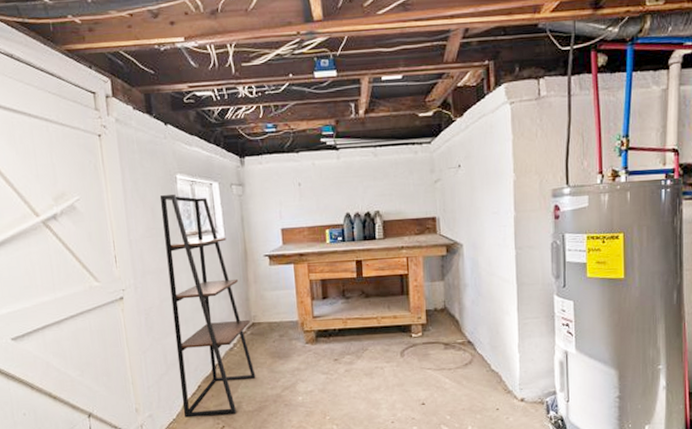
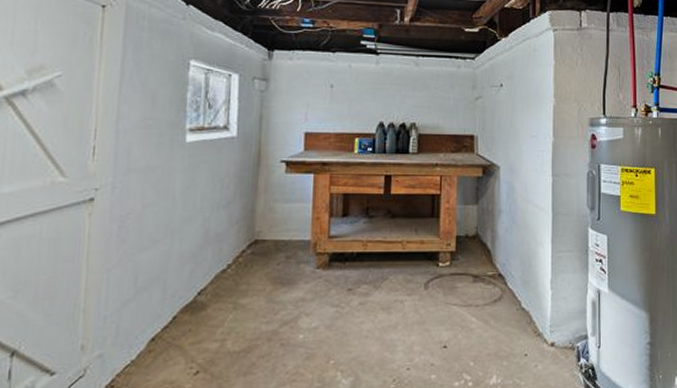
shelving unit: present [159,195,256,418] -> none [146,82,252,359]

